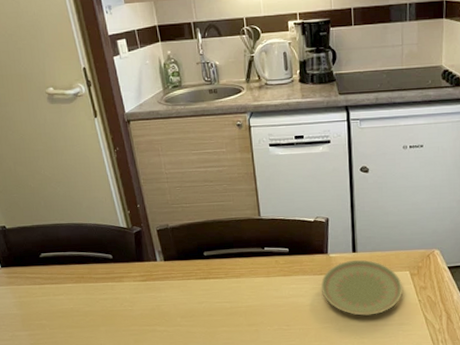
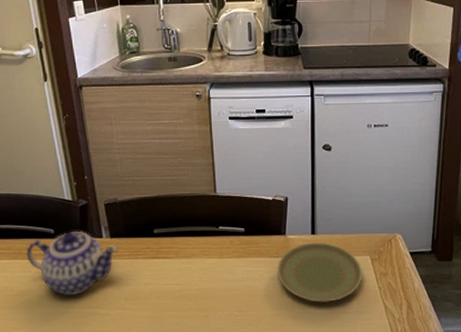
teapot: none [88,255,171,315] -> present [26,230,118,295]

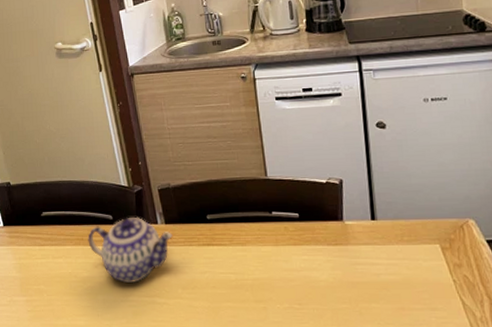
plate: present [277,242,363,302] -> none [336,228,434,296]

